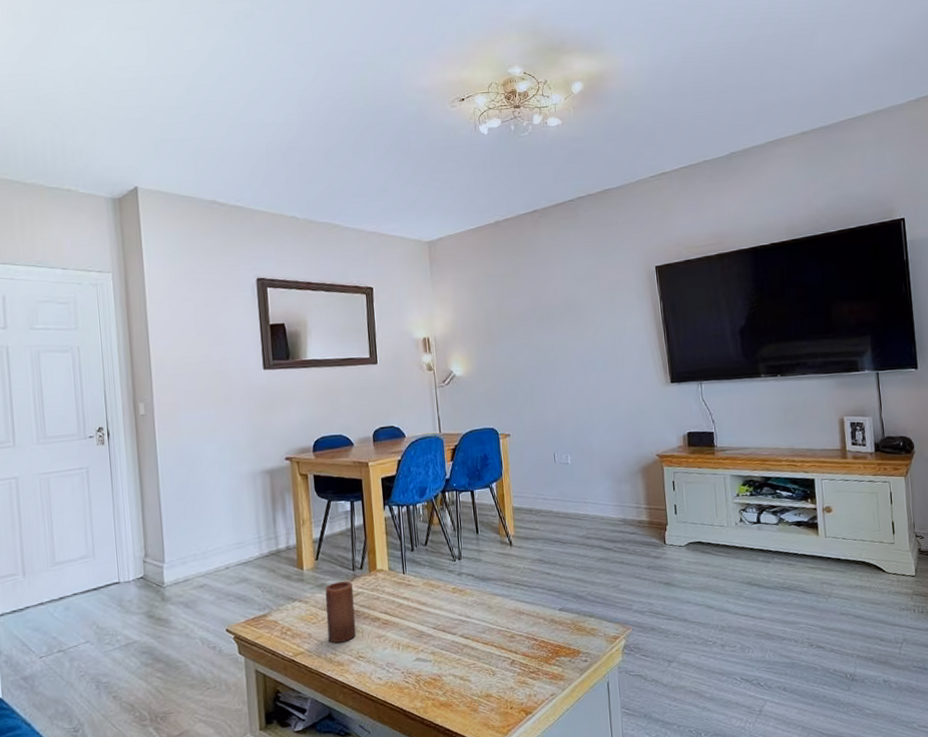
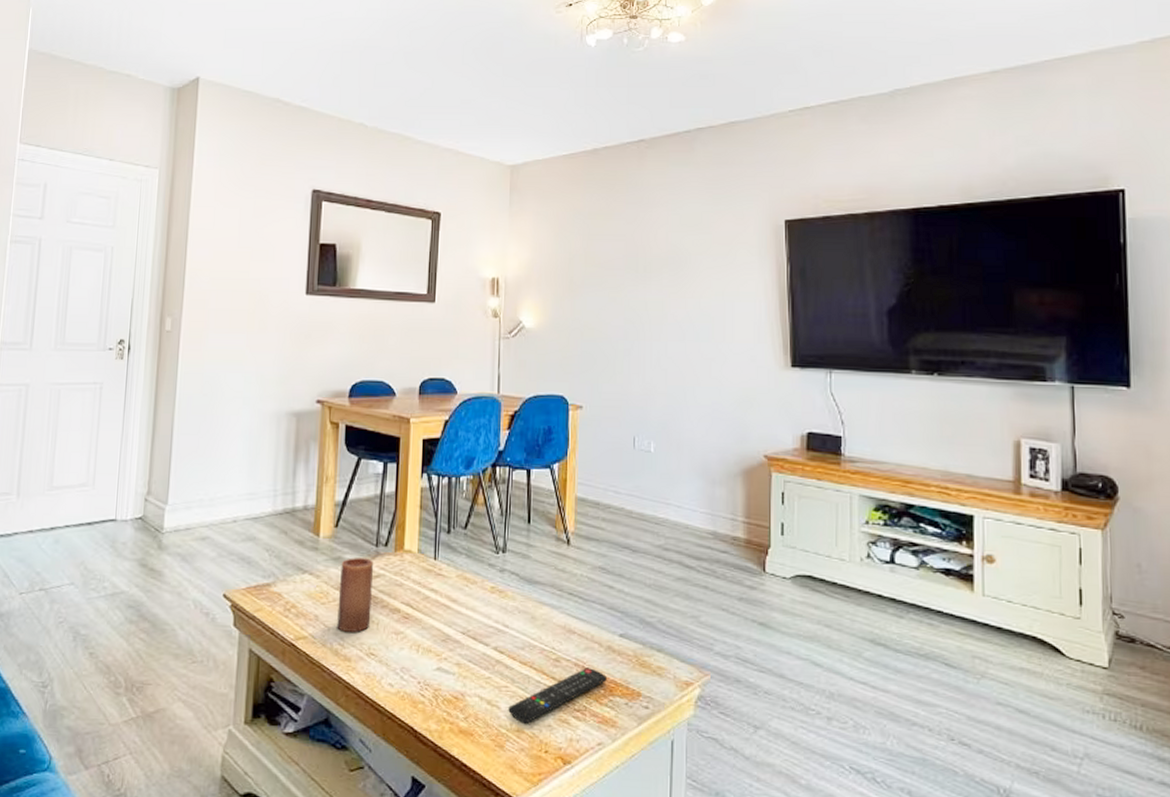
remote control: none [477,638,553,690] -> present [508,667,607,724]

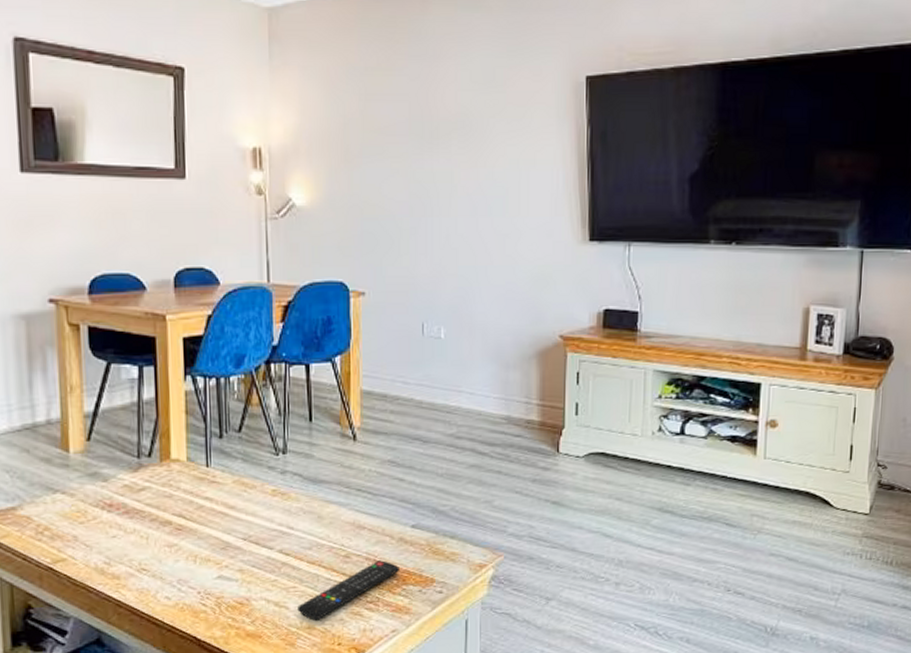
candle: present [337,558,373,632] -> none [98,471,139,550]

